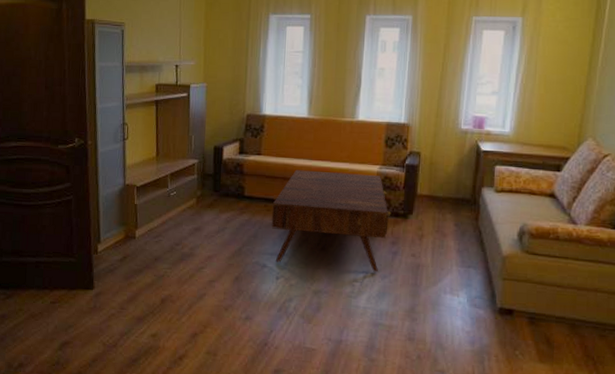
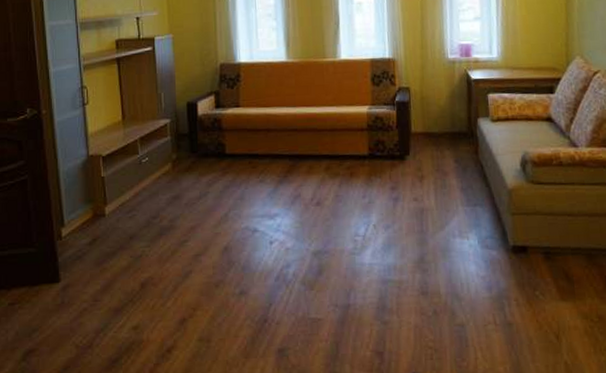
coffee table: present [271,170,391,272] -> none [257,116,387,225]

